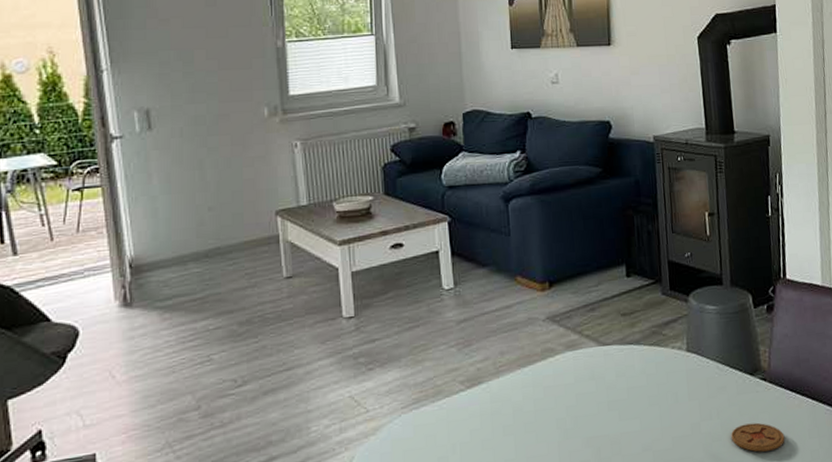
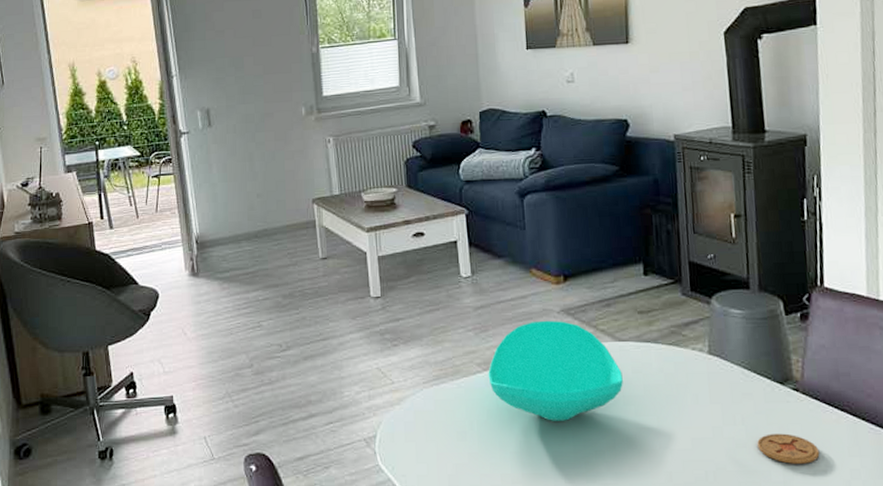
table top decor: none [471,329,608,436] -> present [488,320,623,421]

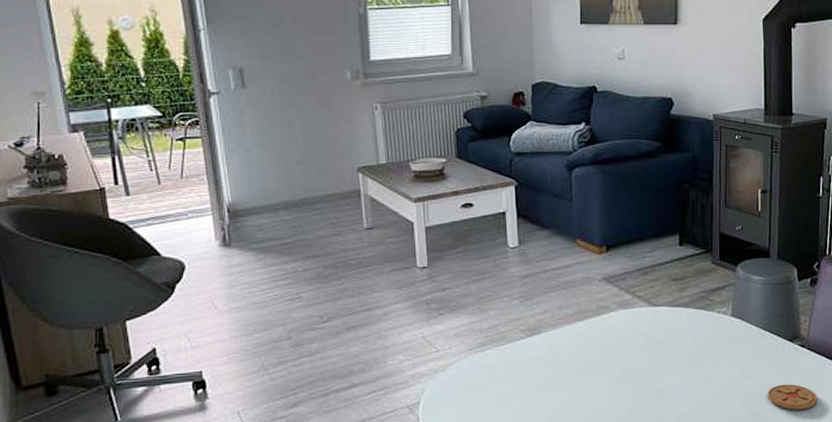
table top decor: present [488,320,623,421] -> none [531,288,656,382]

